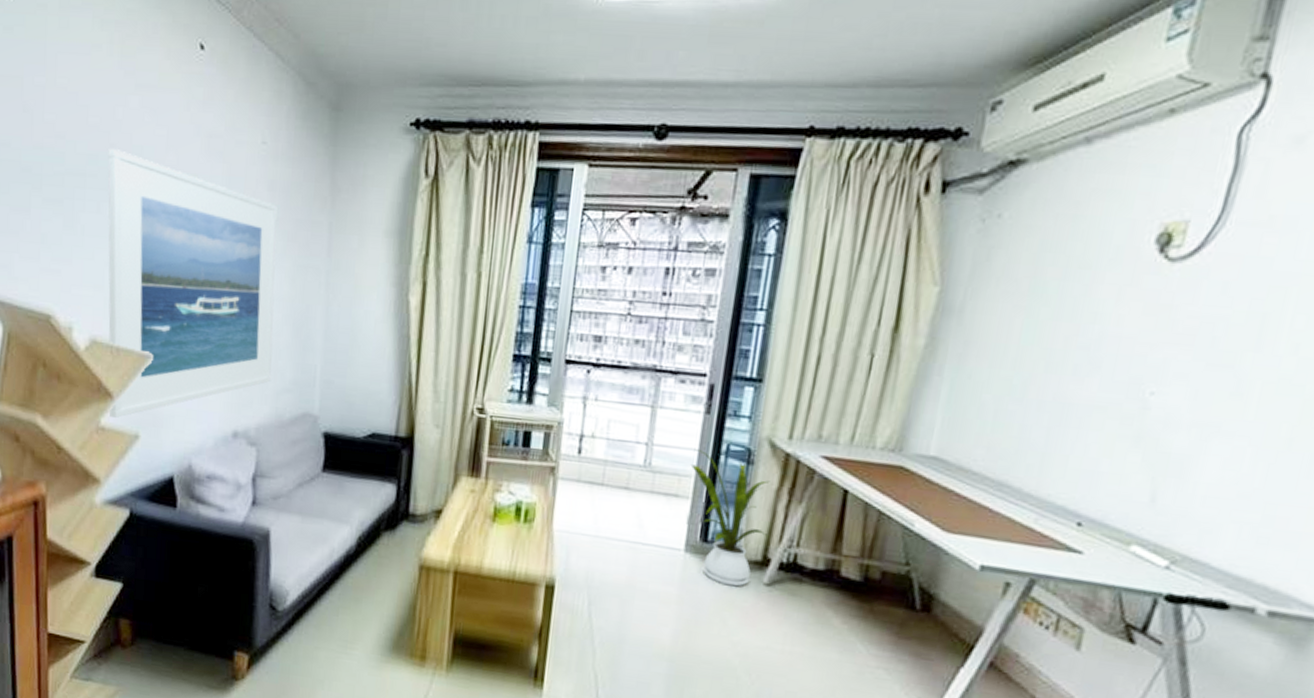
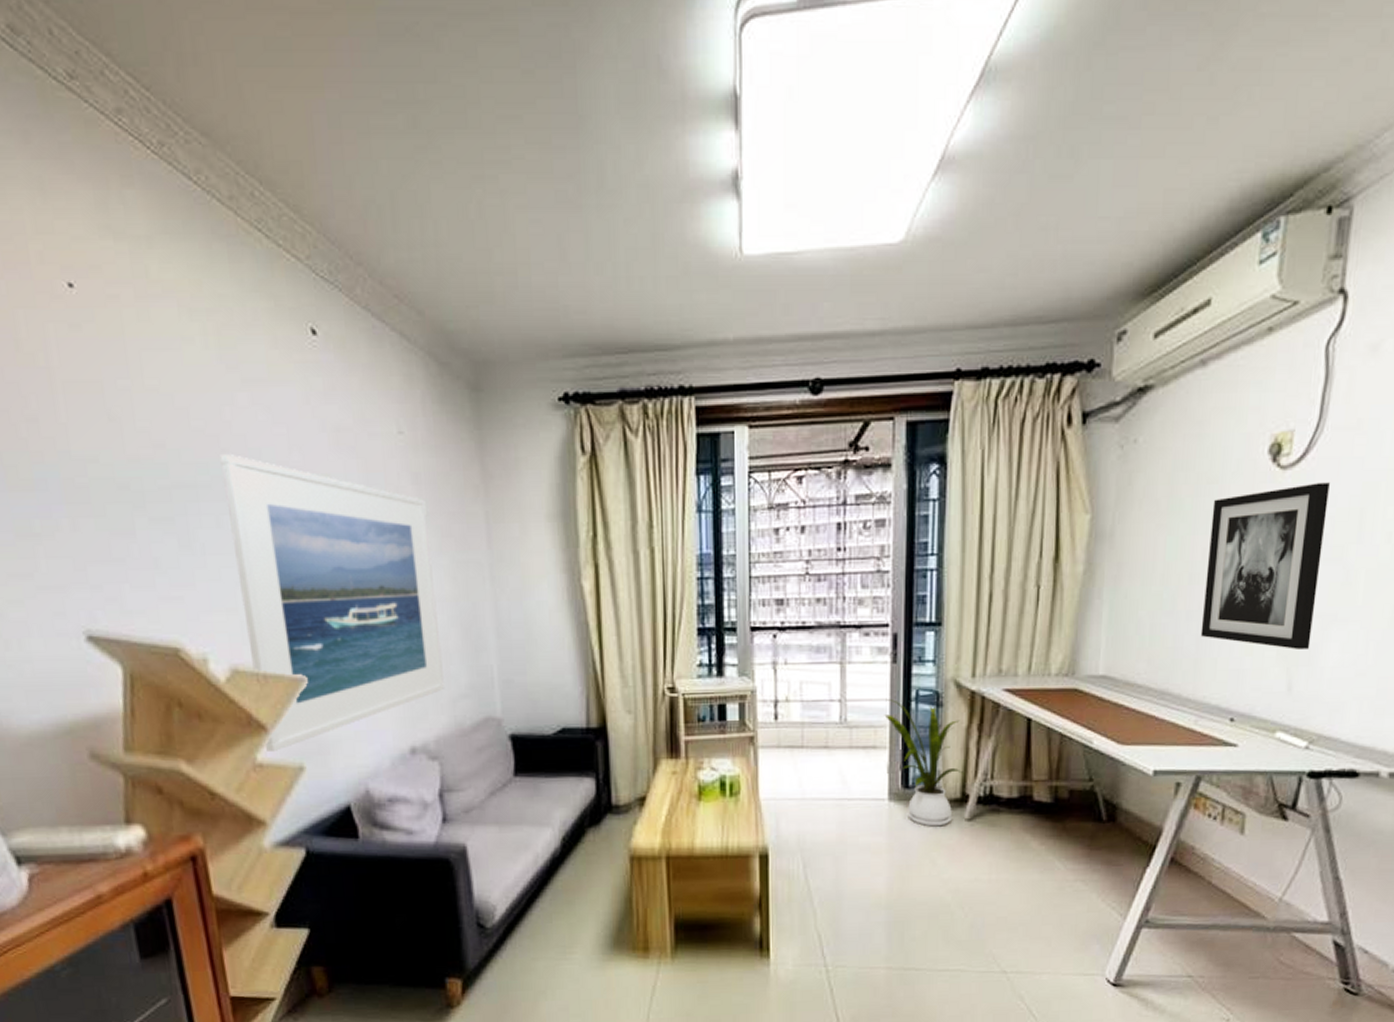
wall art: none [1052,280,1227,460] -> present [1200,482,1330,649]

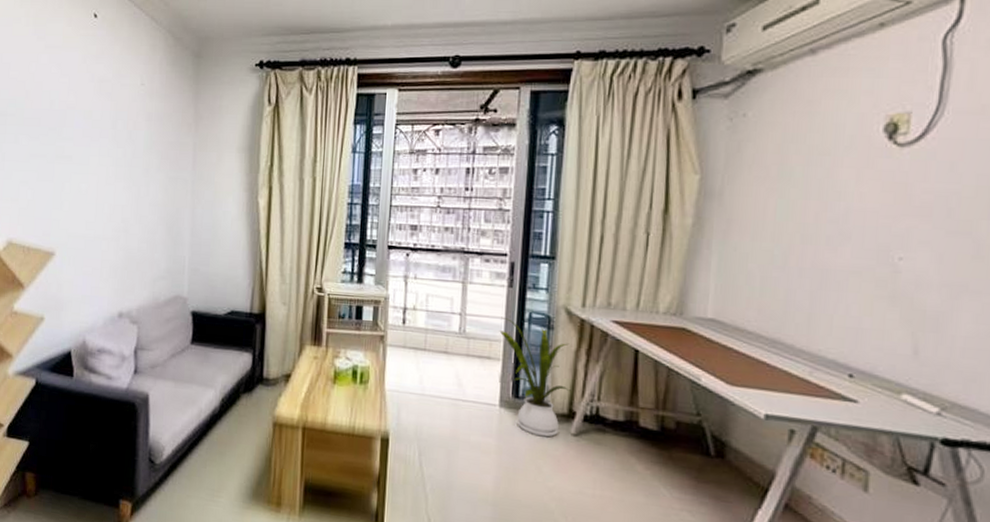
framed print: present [220,454,445,751] -> none [20,94,153,304]
wall art: present [1200,482,1330,649] -> none [814,160,953,316]

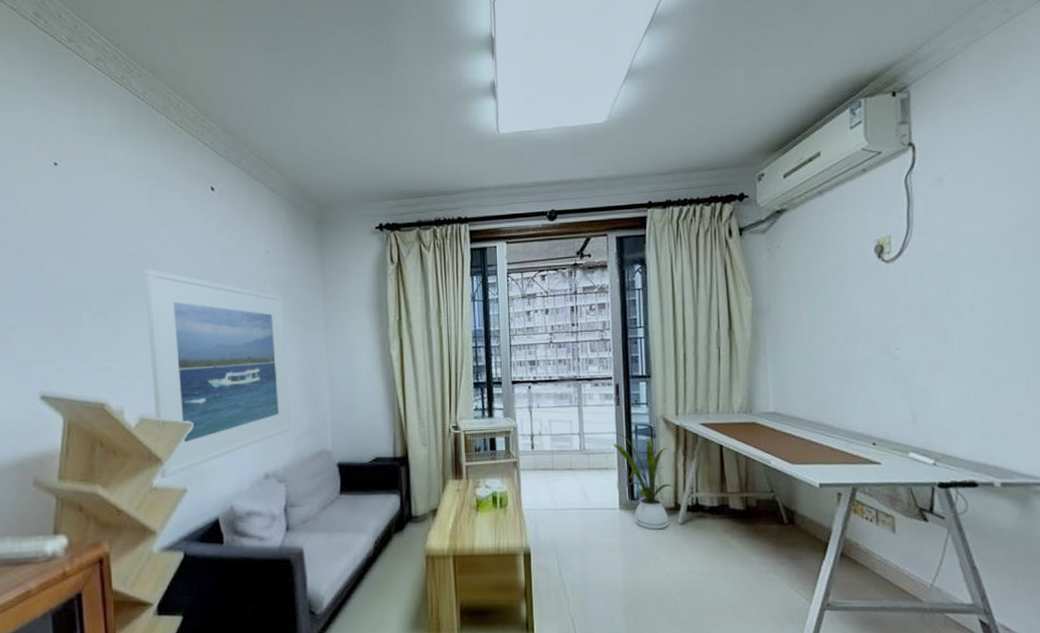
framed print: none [20,94,153,304] -> present [144,269,292,478]

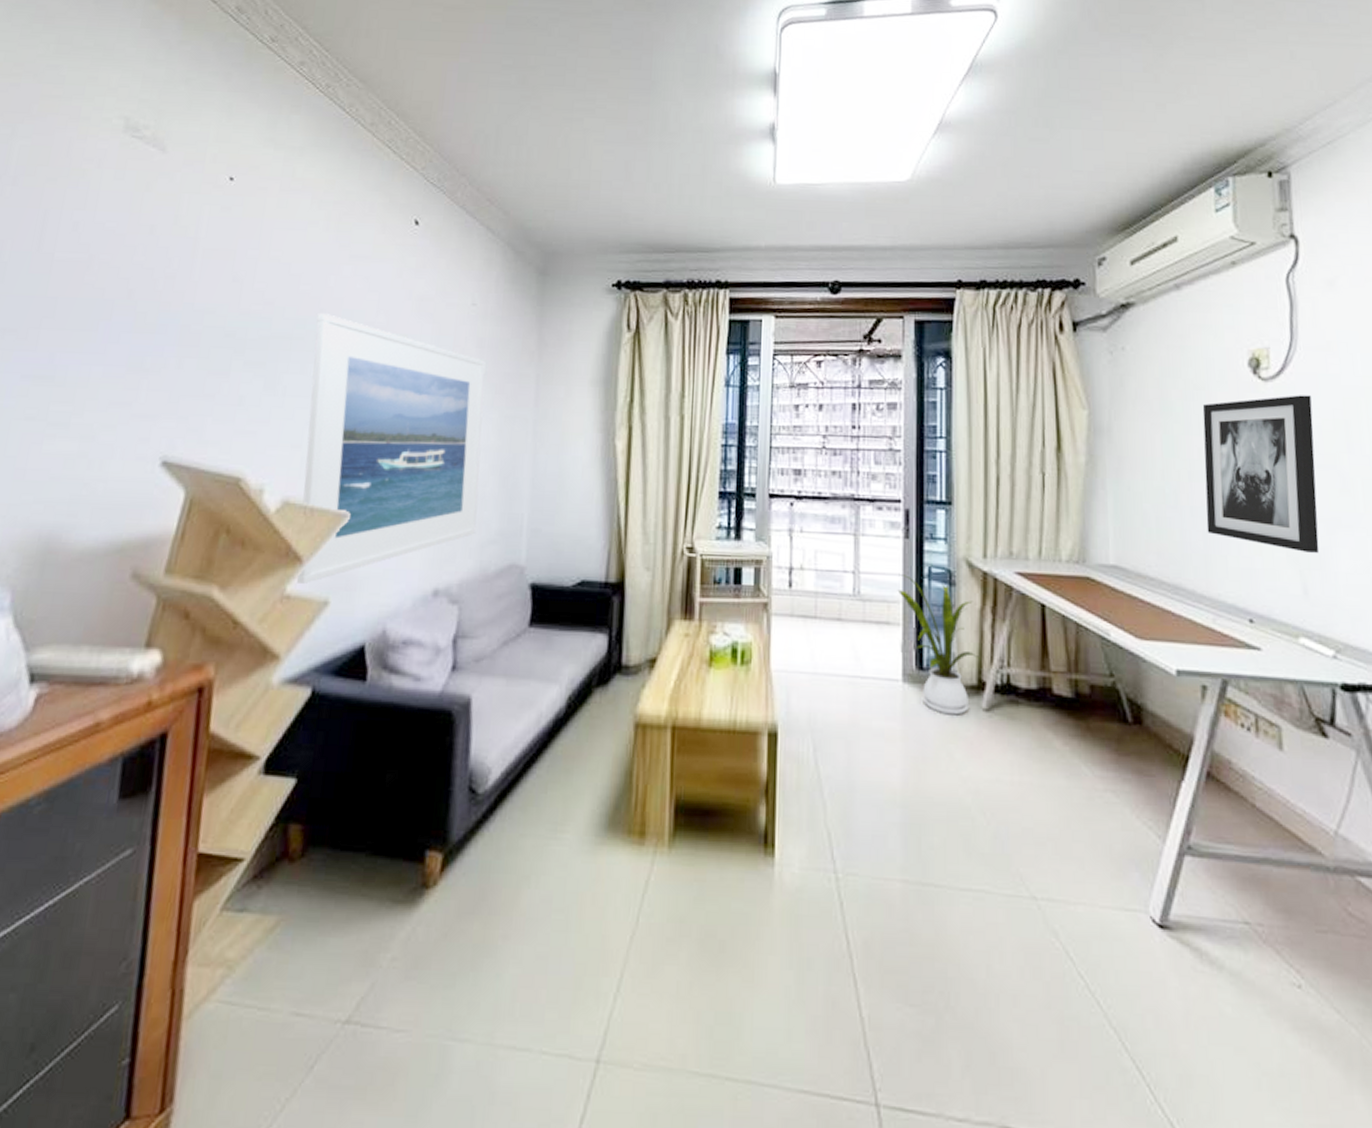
wall art: none [839,271,925,391] -> present [1202,395,1320,553]

